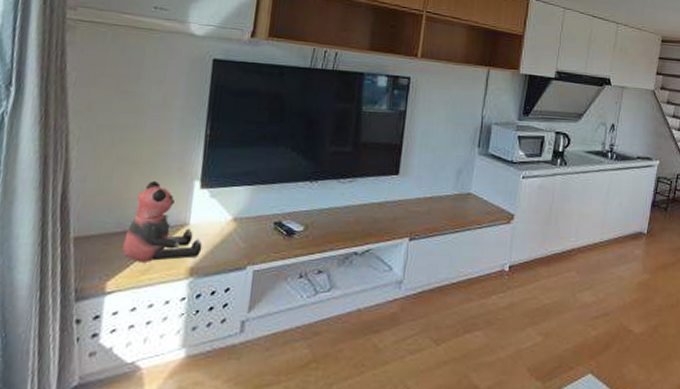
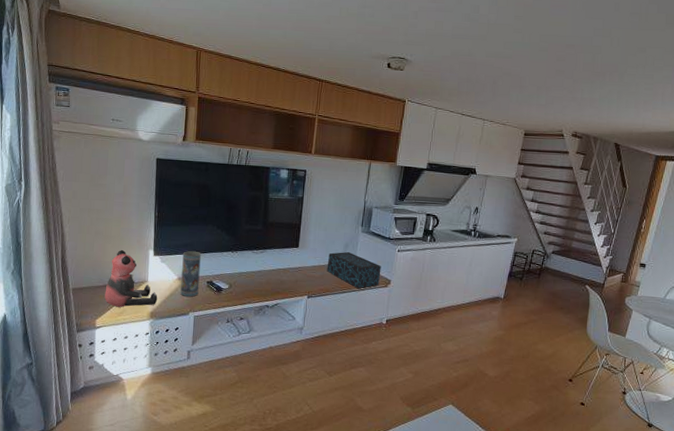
vase: none [235,181,268,244] -> present [180,251,201,297]
decorative box: none [434,179,503,226] -> present [326,251,381,288]

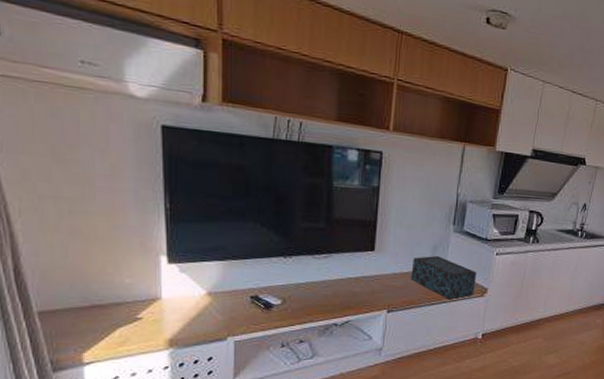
bear: present [104,249,158,307] -> none [93,255,178,335]
vase: present [180,251,201,297] -> none [212,257,240,317]

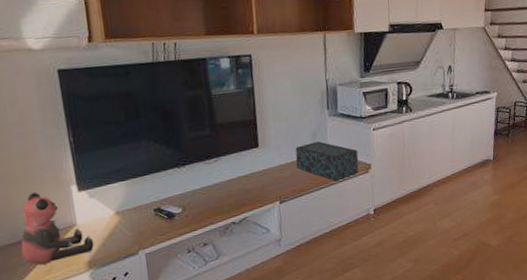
bear: none [93,255,178,335] -> present [21,191,94,265]

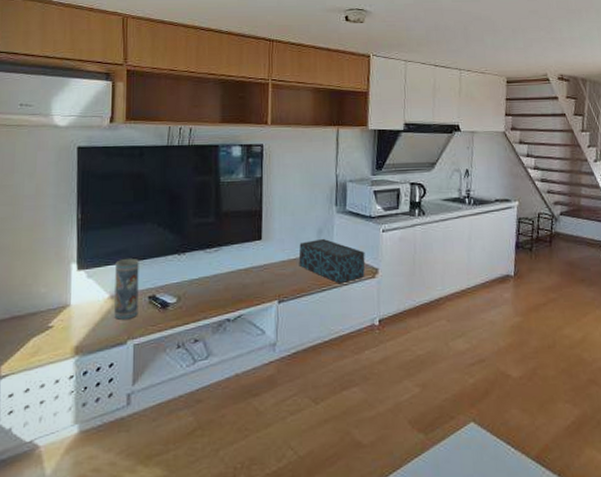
bear: present [21,191,94,265] -> none [12,266,84,345]
vase: none [116,175,146,233] -> present [114,259,139,320]

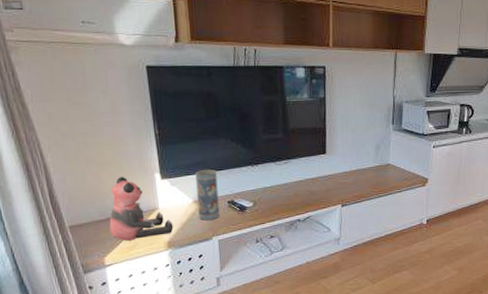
bear: none [12,266,84,345] -> present [109,176,174,241]
decorative box: present [298,238,366,283] -> none [359,152,417,190]

